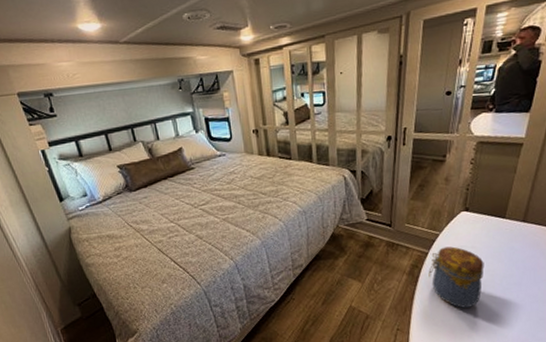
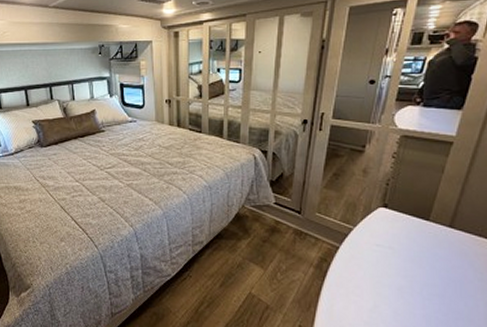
jar: present [428,246,484,308] -> none [338,243,402,314]

